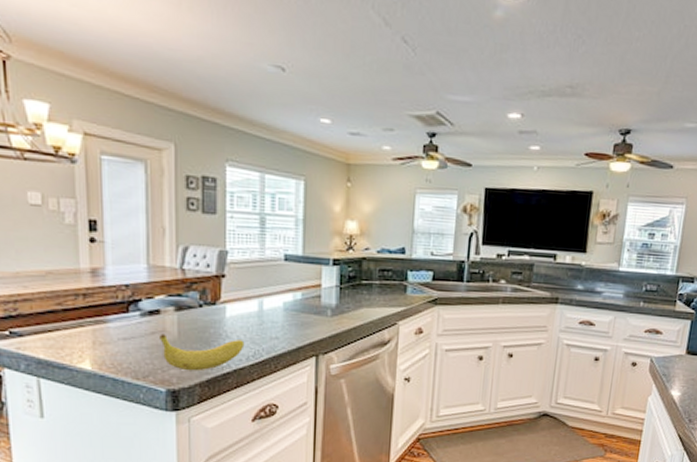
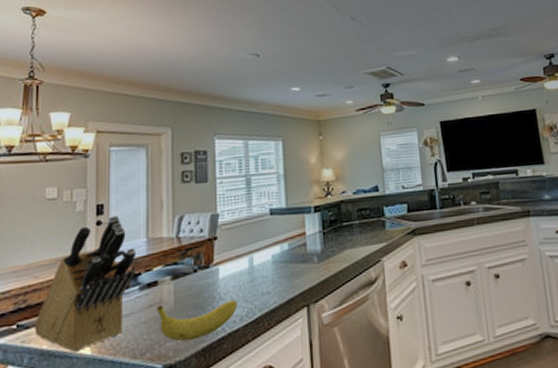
knife block: none [27,235,136,366] -> present [33,215,137,352]

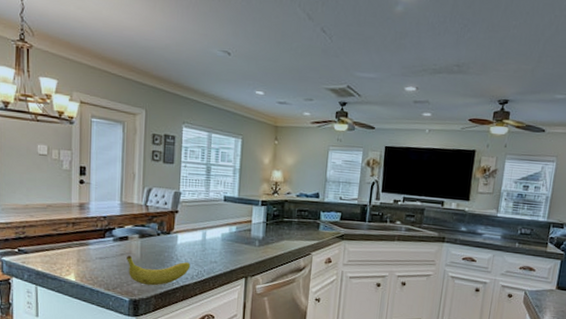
knife block: present [33,215,137,352] -> none [31,178,112,277]

